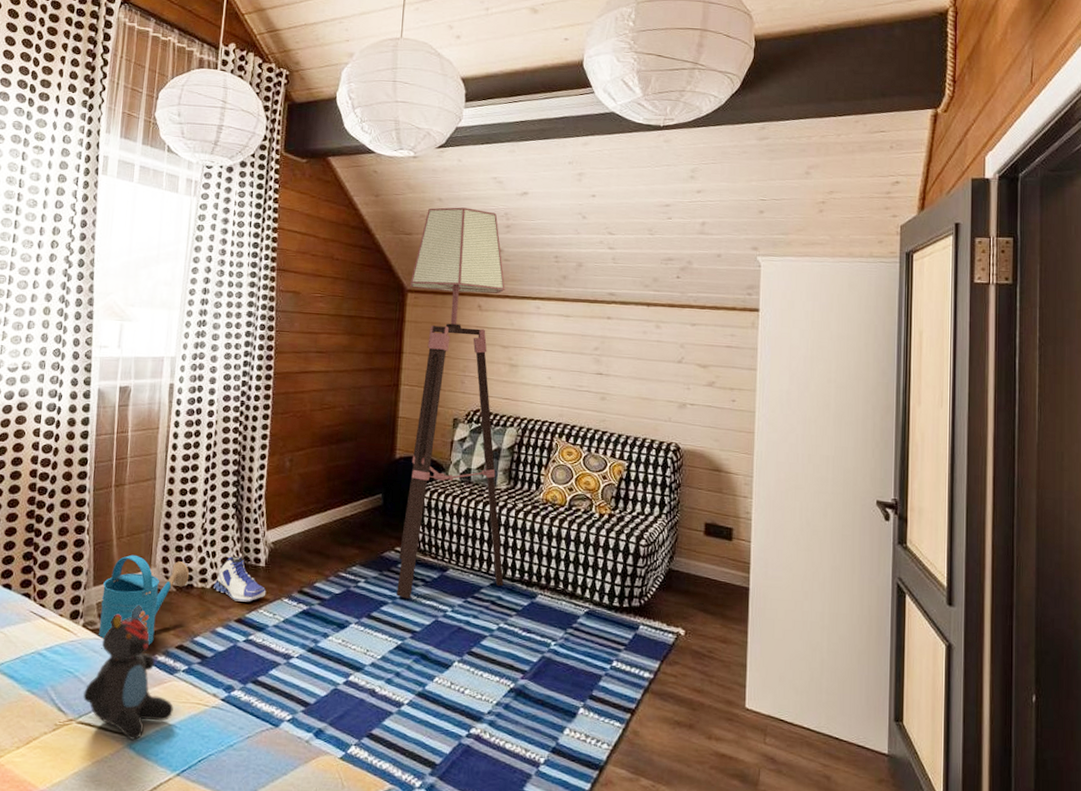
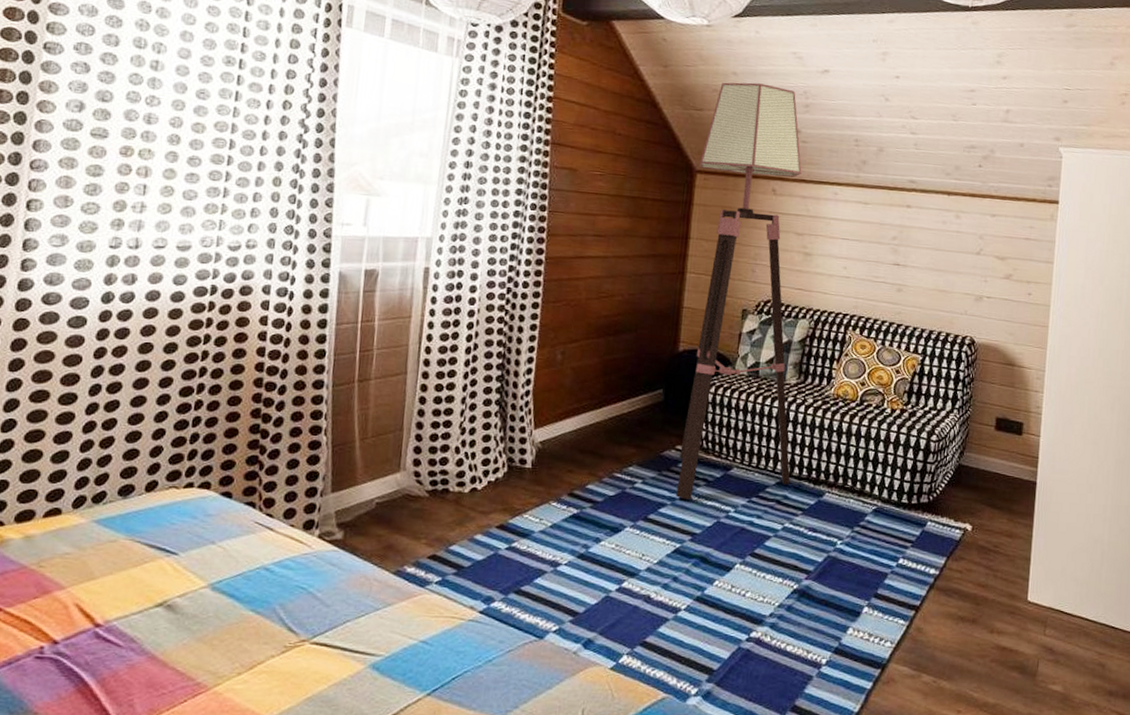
teddy bear: present [83,605,173,740] -> none [318,513,424,659]
watering can: present [97,554,190,650] -> none [336,457,445,563]
sneaker: present [214,555,267,602] -> none [473,456,533,507]

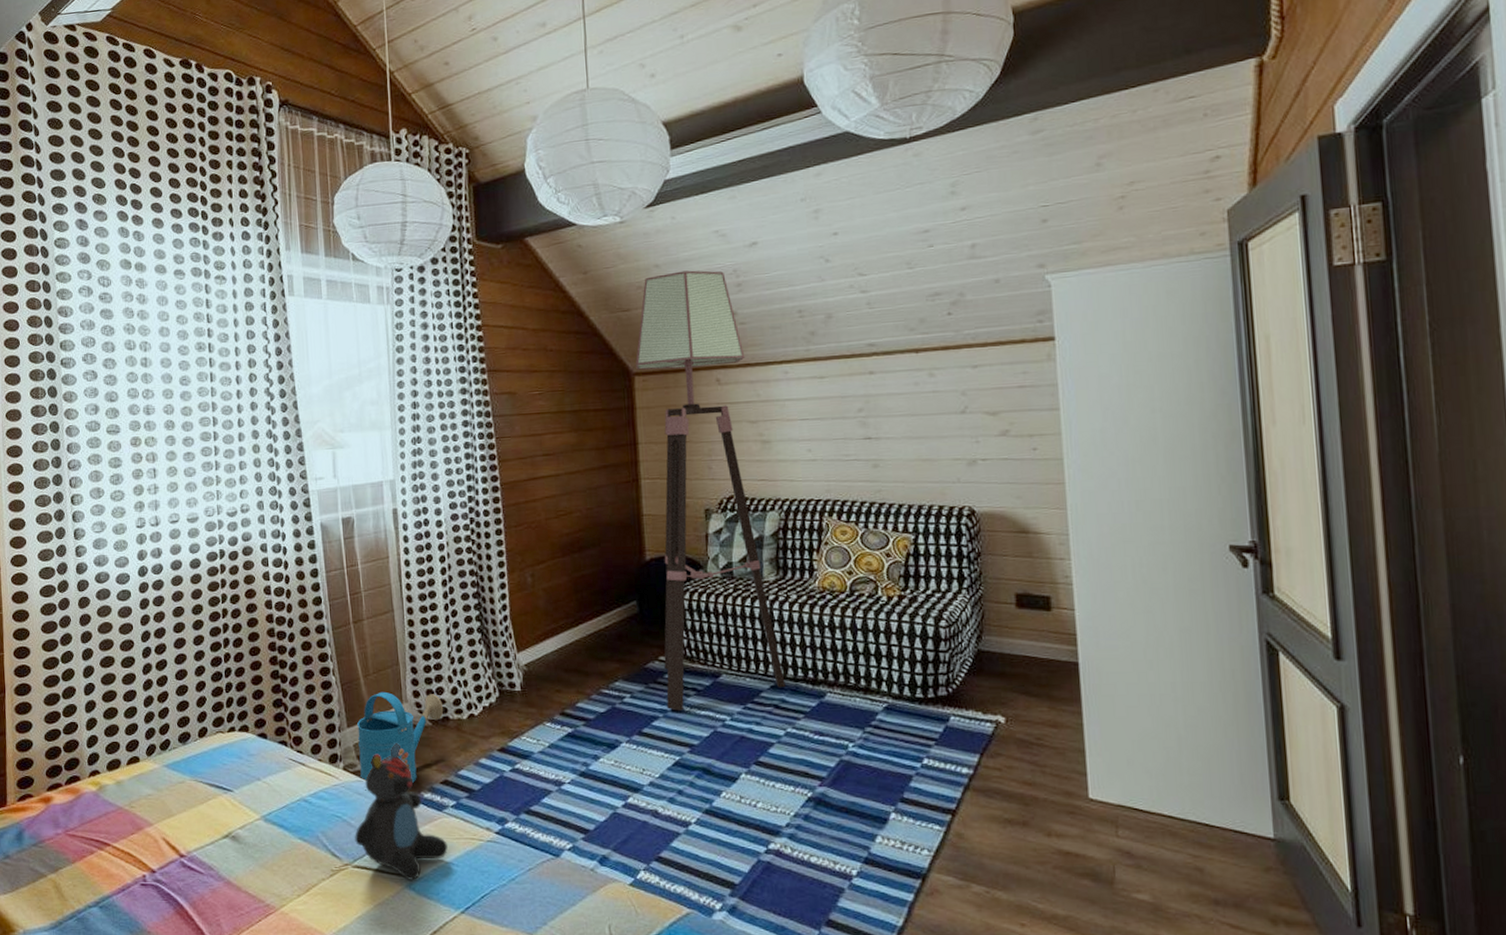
teddy bear: none [318,513,424,659] -> present [355,743,448,880]
watering can: none [336,457,445,563] -> present [357,691,444,792]

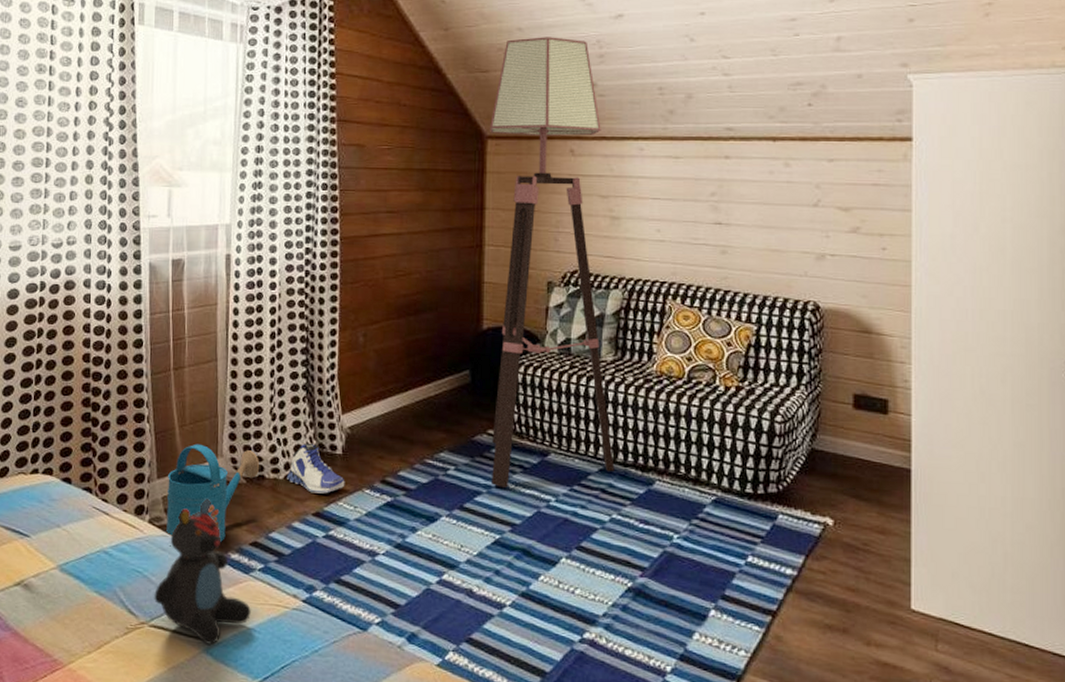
sneaker: none [470,682,527,730] -> present [287,442,345,494]

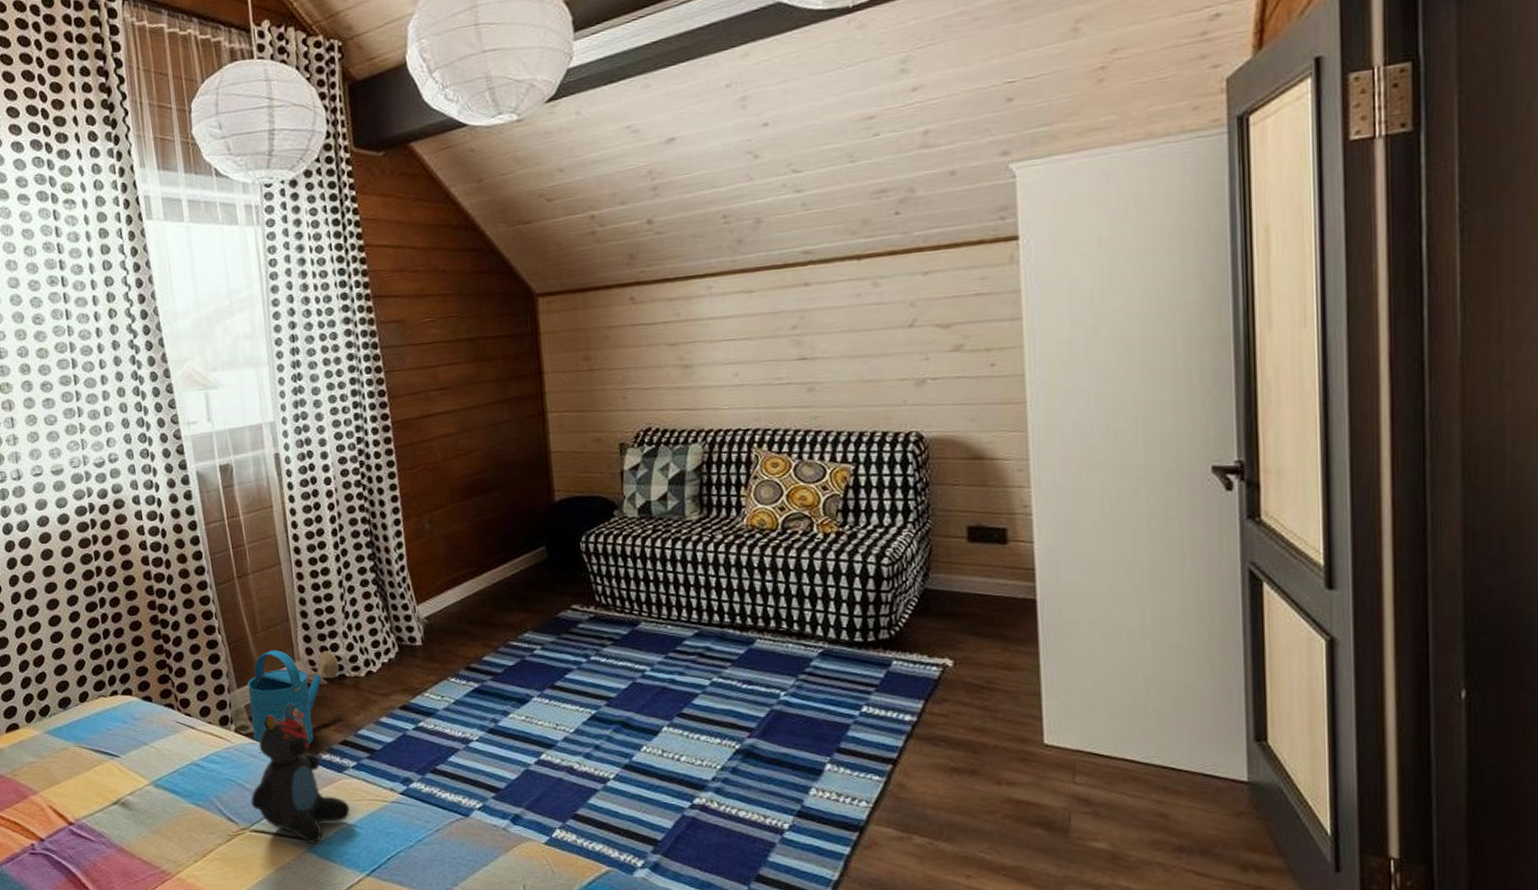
sneaker: present [287,442,345,494] -> none [368,637,429,687]
floor lamp: present [490,37,615,488] -> none [539,173,711,662]

